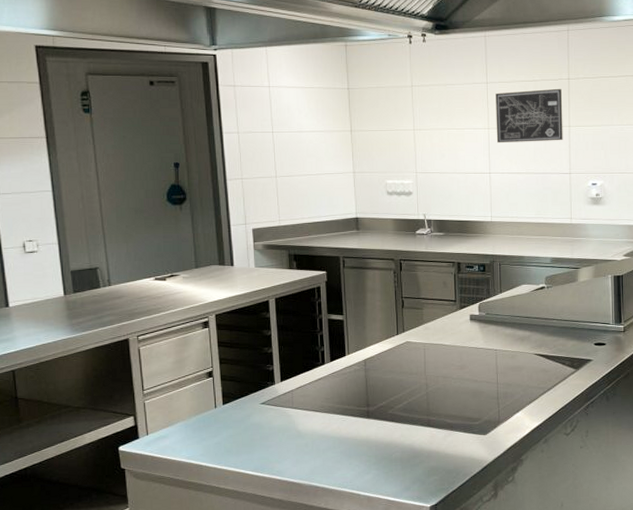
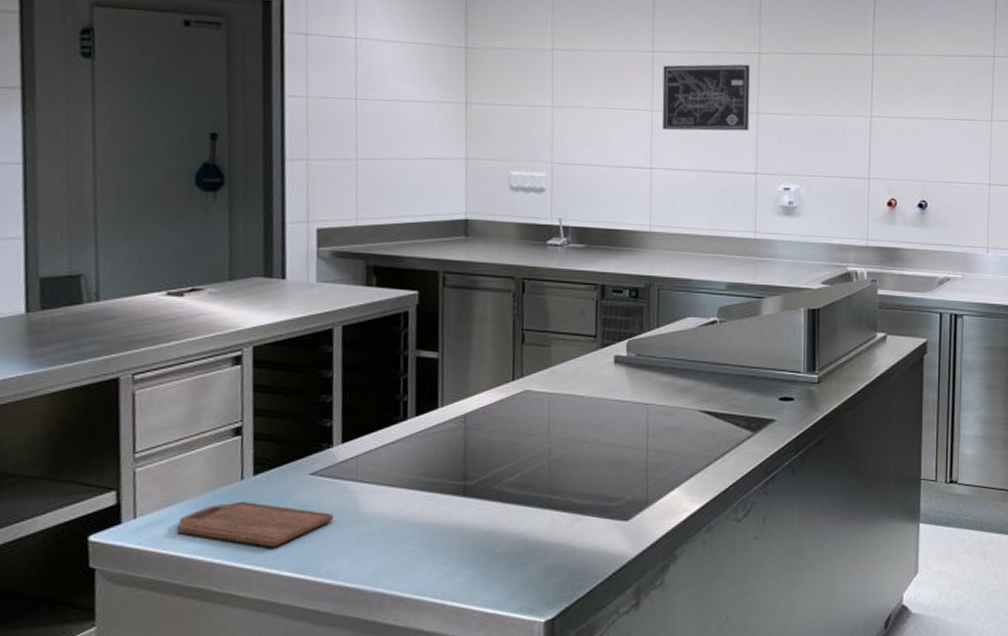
cutting board: none [175,422,279,454] -> present [176,501,333,547]

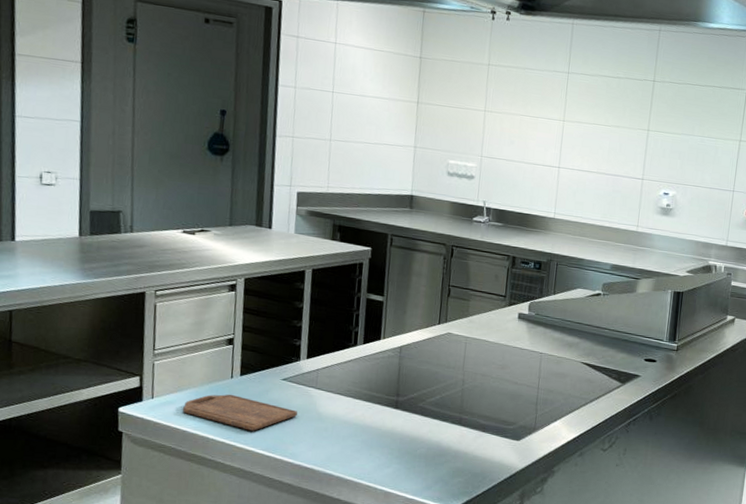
wall art: present [662,64,750,131] -> none [571,84,645,144]

